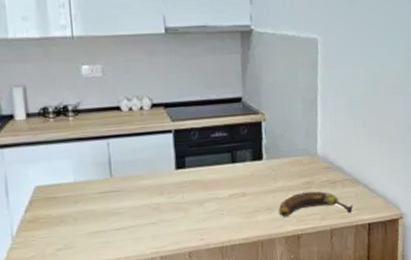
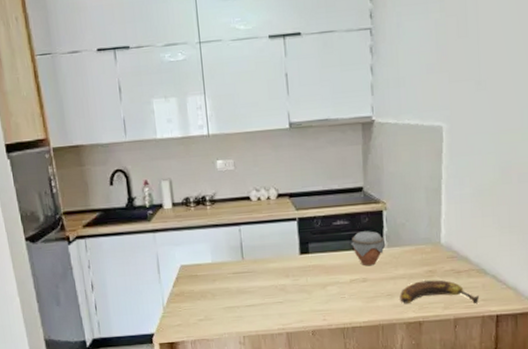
jar: none [230,143,265,180] -> present [351,231,386,266]

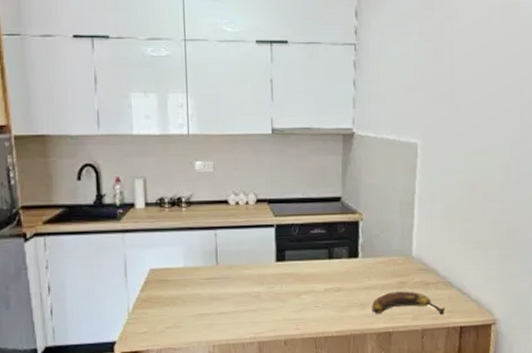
jar: present [351,231,386,266] -> none [327,240,361,276]

